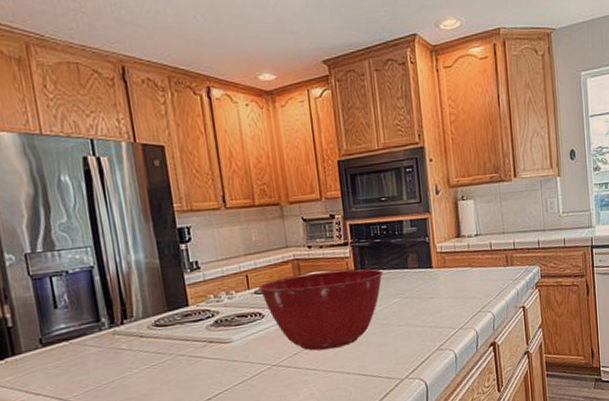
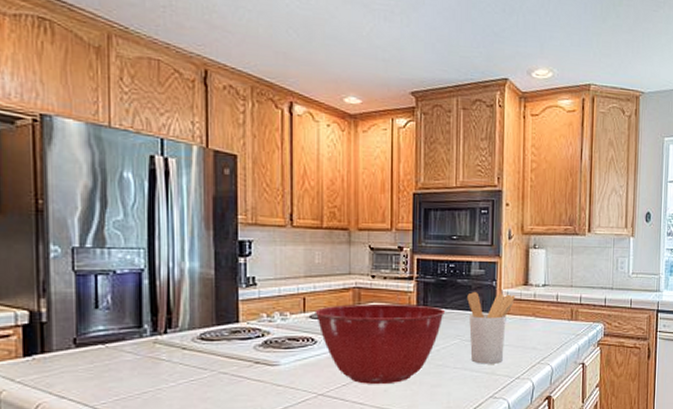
utensil holder: none [402,248,449,319] -> present [467,291,515,364]

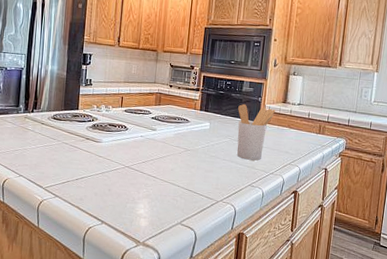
mixing bowl: present [315,304,446,385] -> none [128,104,221,166]

